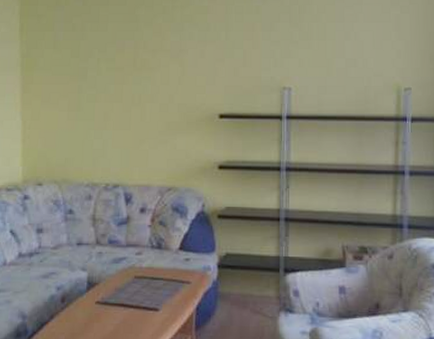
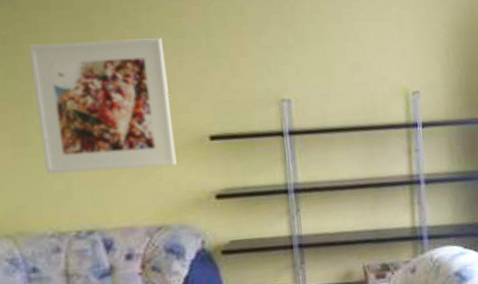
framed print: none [89,31,191,138] -> present [28,38,177,175]

